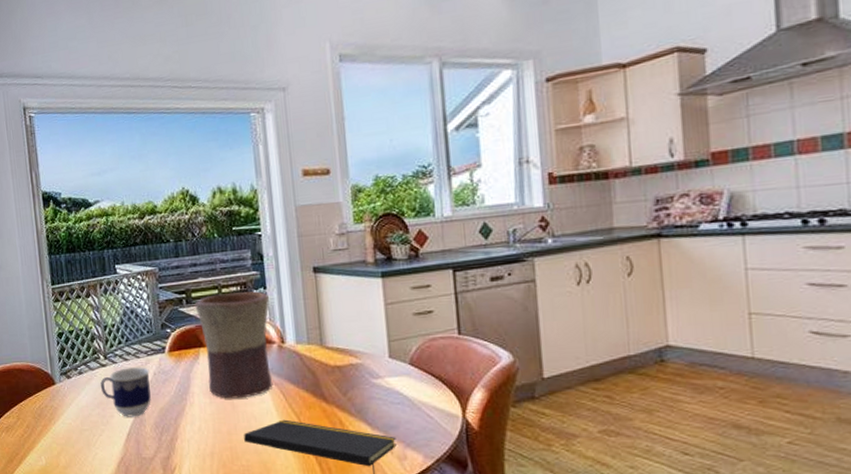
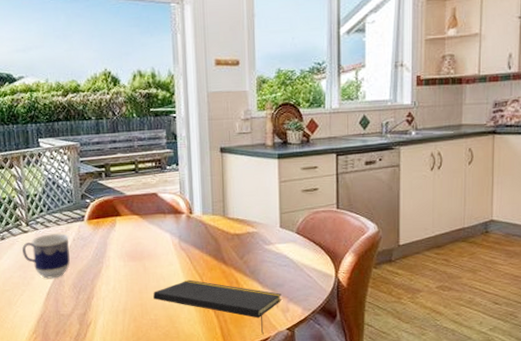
flower pot: present [194,291,273,399] -> none [113,167,181,262]

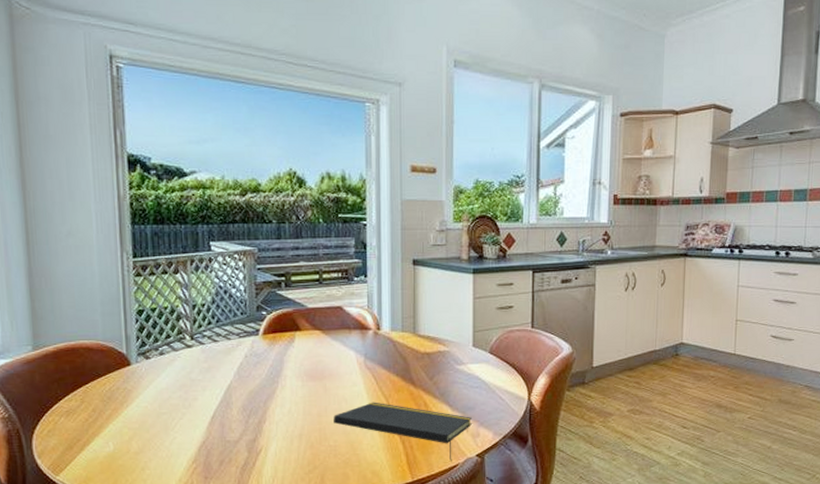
cup: present [22,233,70,279] -> none [185,349,240,400]

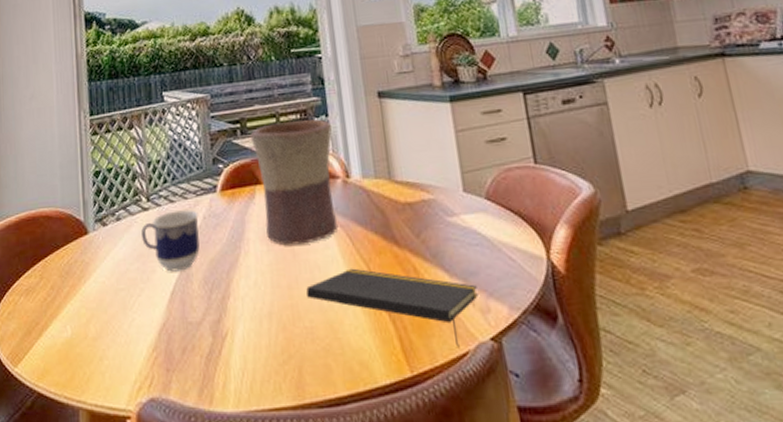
cup: none [185,349,240,400] -> present [141,210,200,272]
flower pot: none [294,279,369,382] -> present [250,119,338,245]

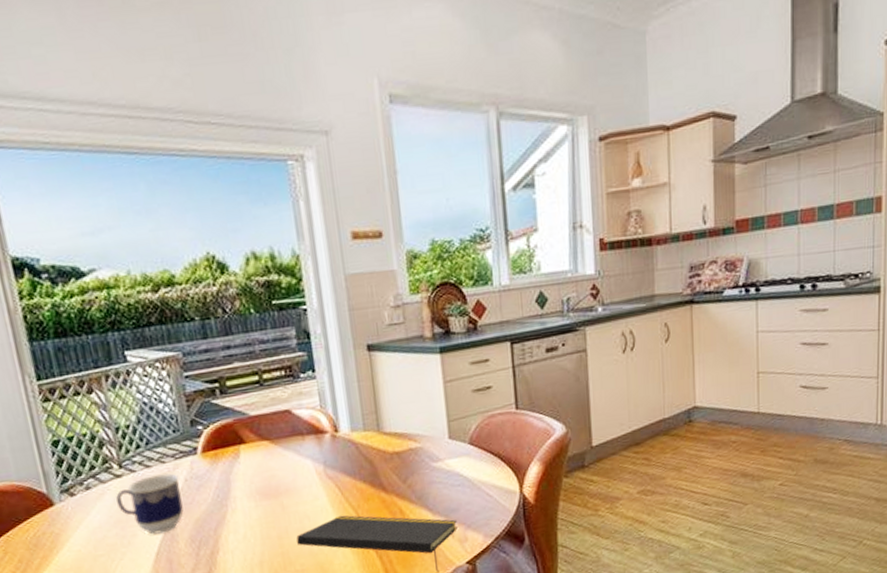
flower pot: present [250,119,338,245] -> none [230,375,327,500]

